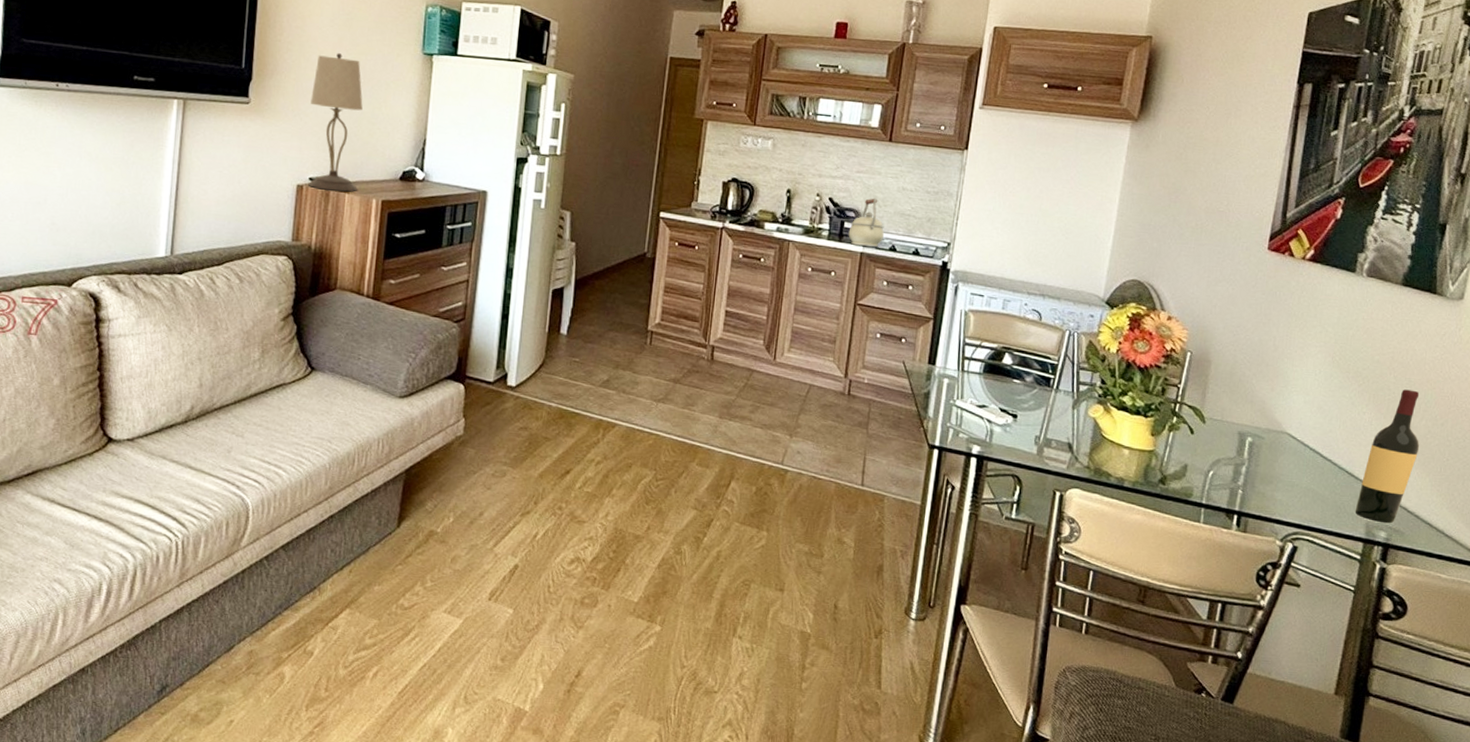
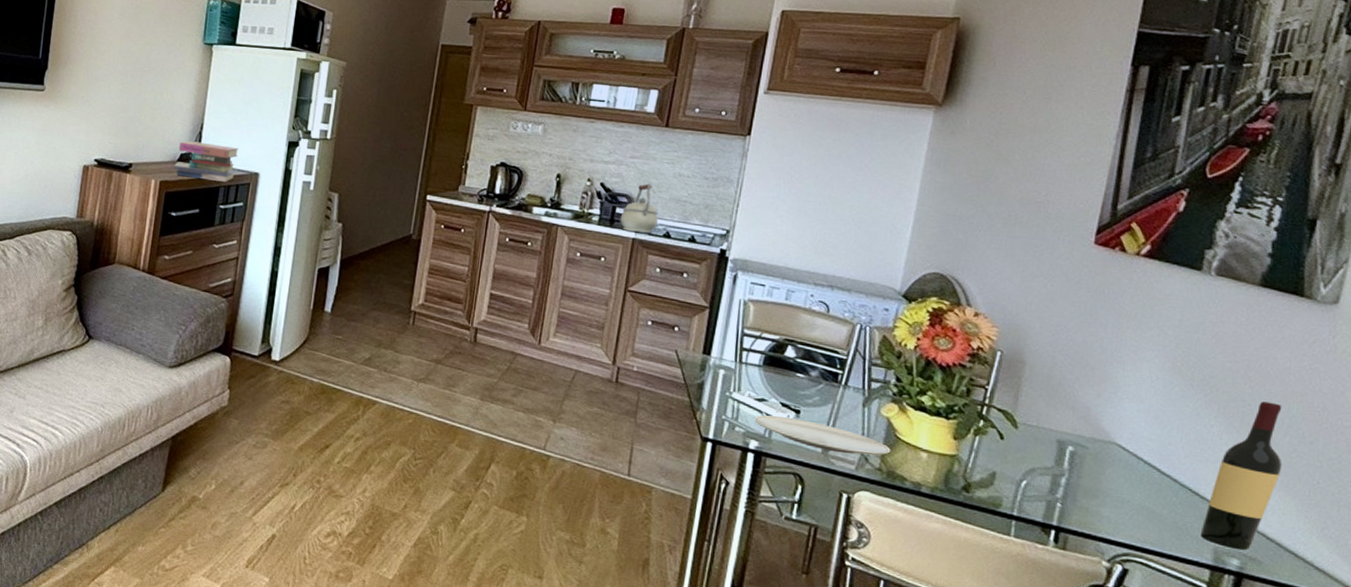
table lamp: present [308,52,363,192] -> none [93,43,147,173]
books: none [396,157,465,201] -> present [174,141,239,182]
plate: none [976,420,1098,455] -> present [754,415,891,456]

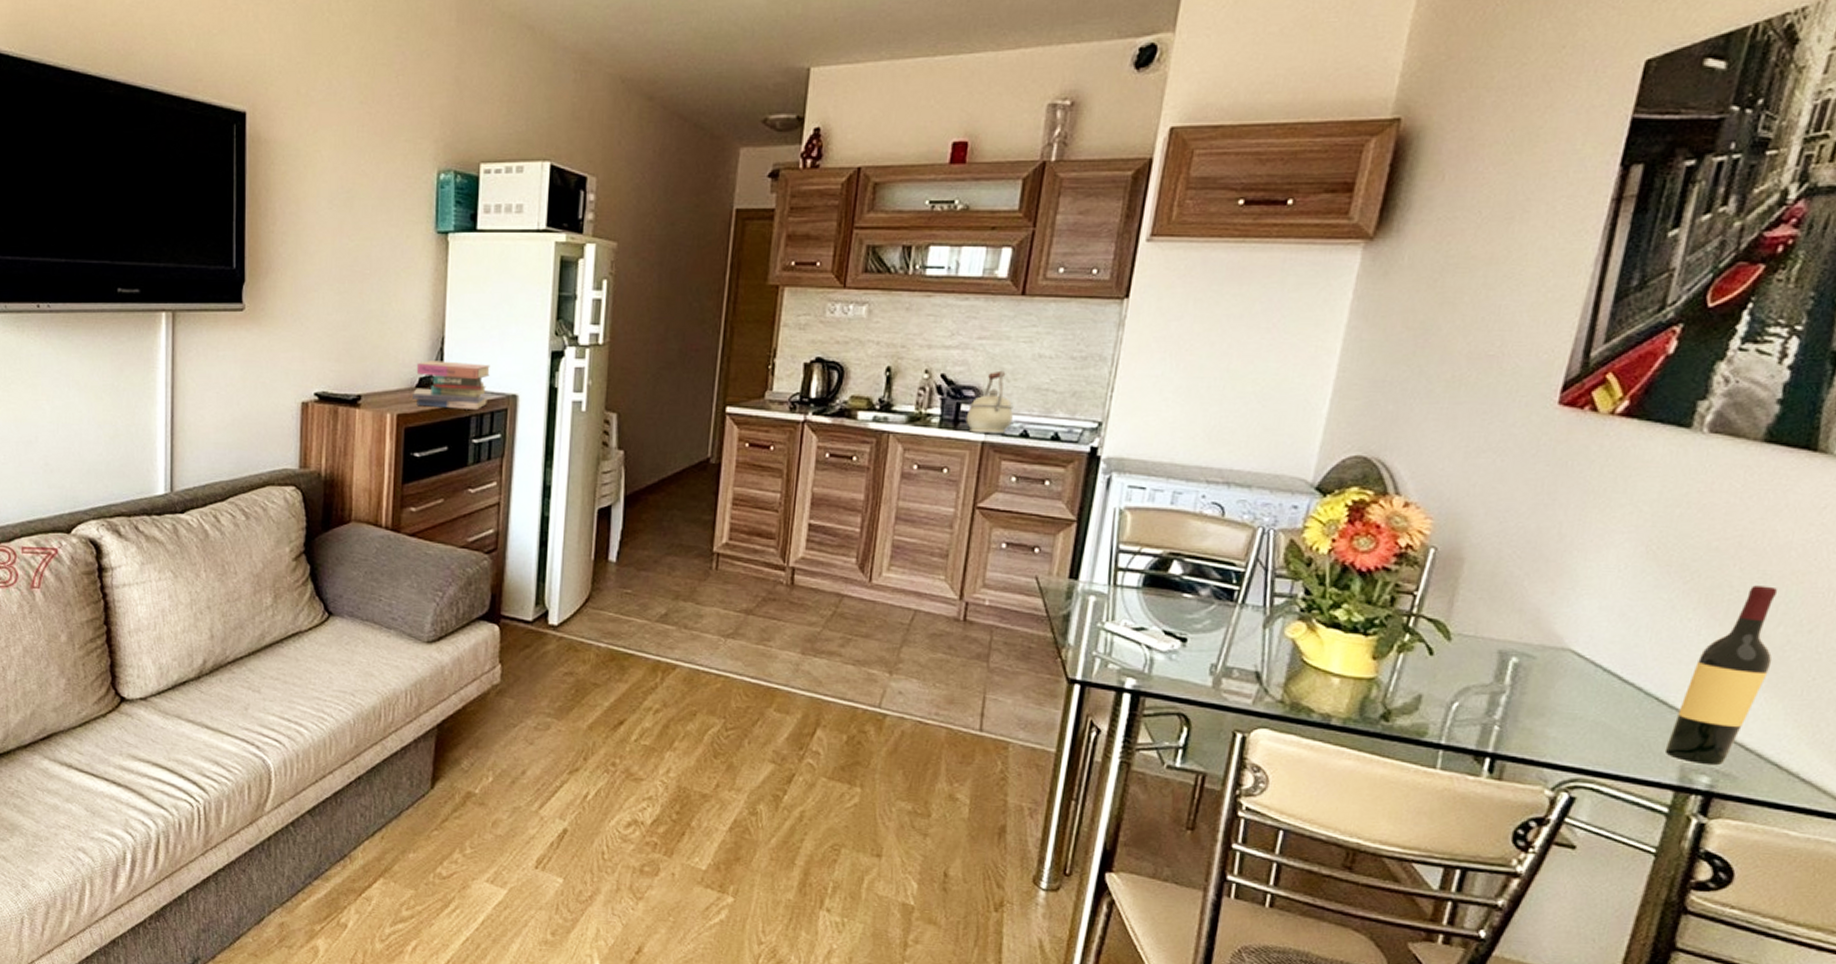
plate: present [754,415,891,456] -> none [1131,646,1296,686]

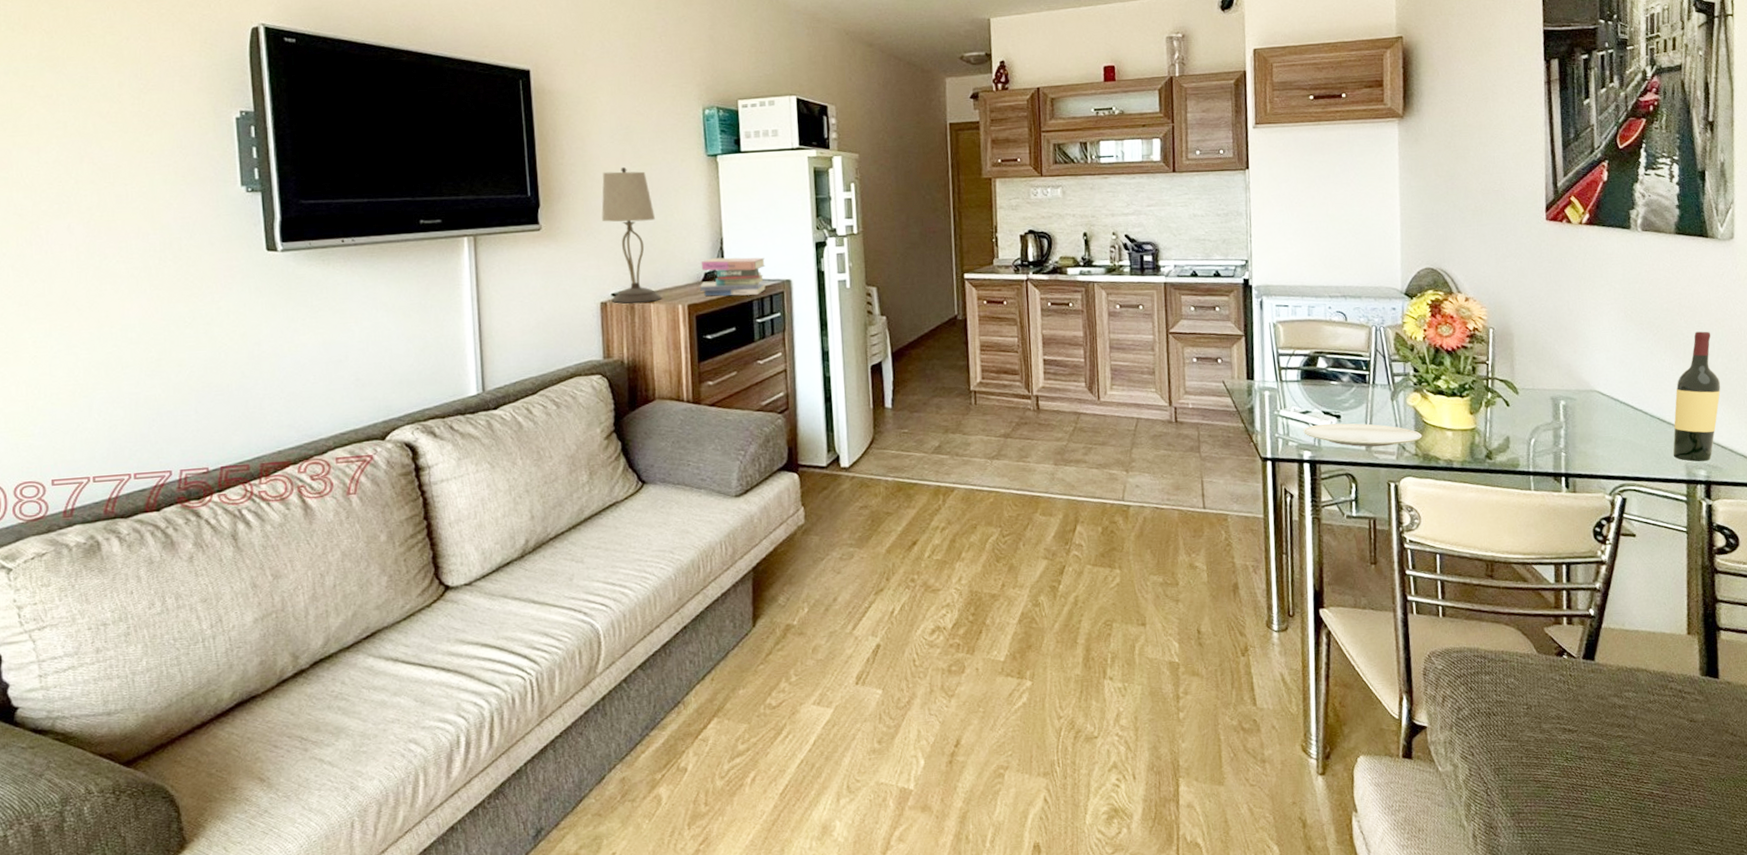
table lamp: none [311,239,370,407] -> present [601,166,662,304]
kettle: present [965,370,1014,435] -> none [1149,228,1184,277]
plate: none [1131,646,1296,686] -> present [1303,423,1422,447]

